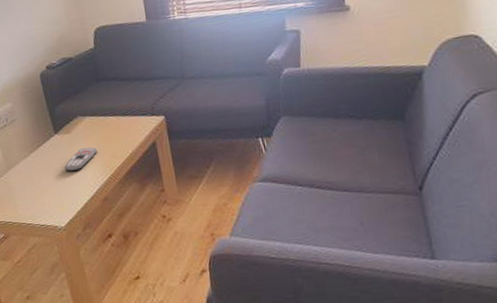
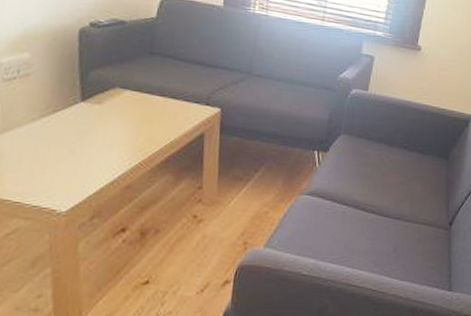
remote control: present [64,147,98,172] -> none [83,124,132,149]

